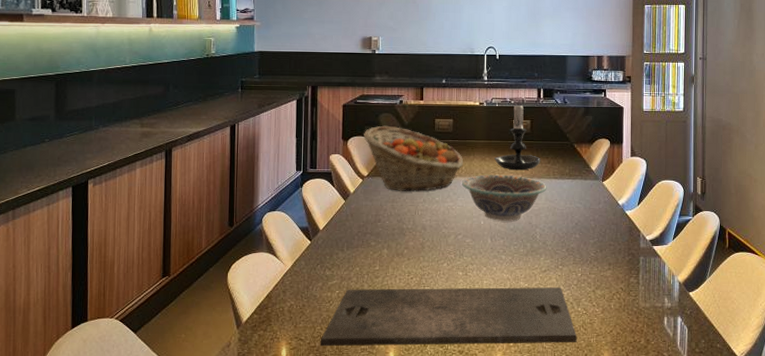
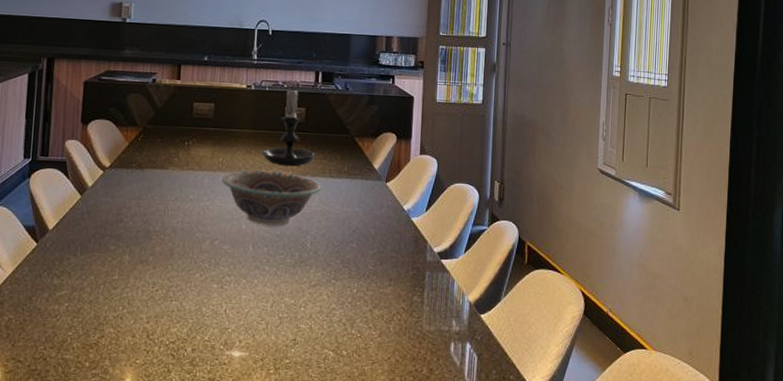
cutting board: present [320,287,577,347] -> none [42,301,349,372]
fruit basket: present [364,125,464,192] -> none [107,108,225,188]

